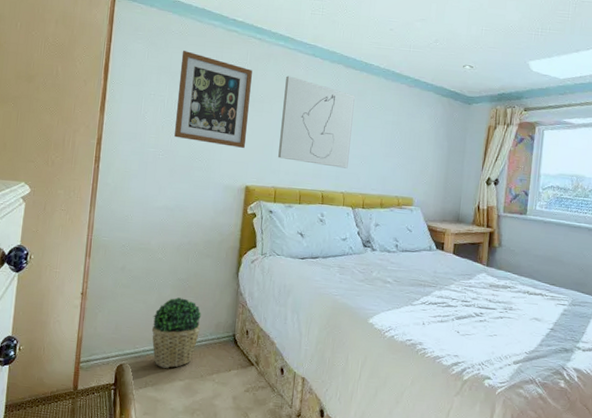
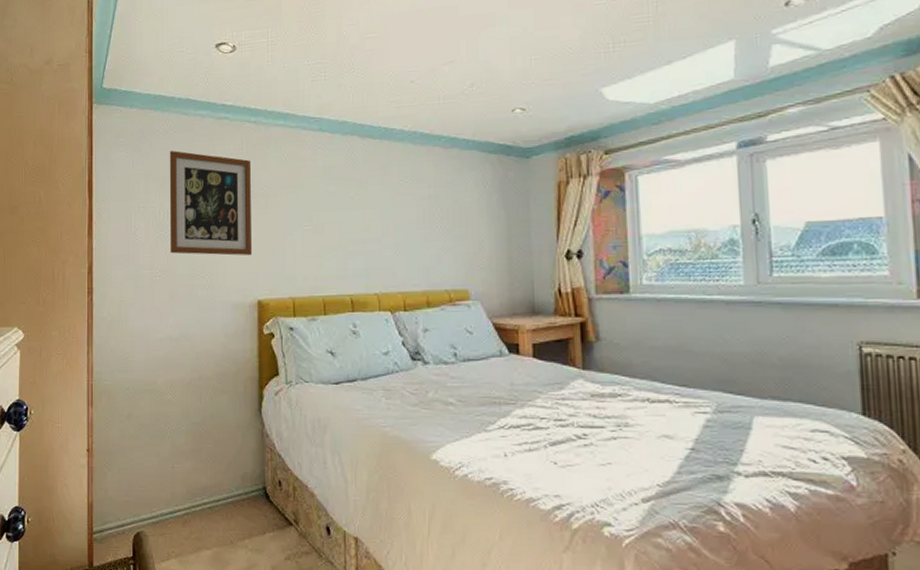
potted plant: present [151,297,201,368] -> none [168,446,224,535]
wall art: present [278,76,355,169] -> none [291,159,379,264]

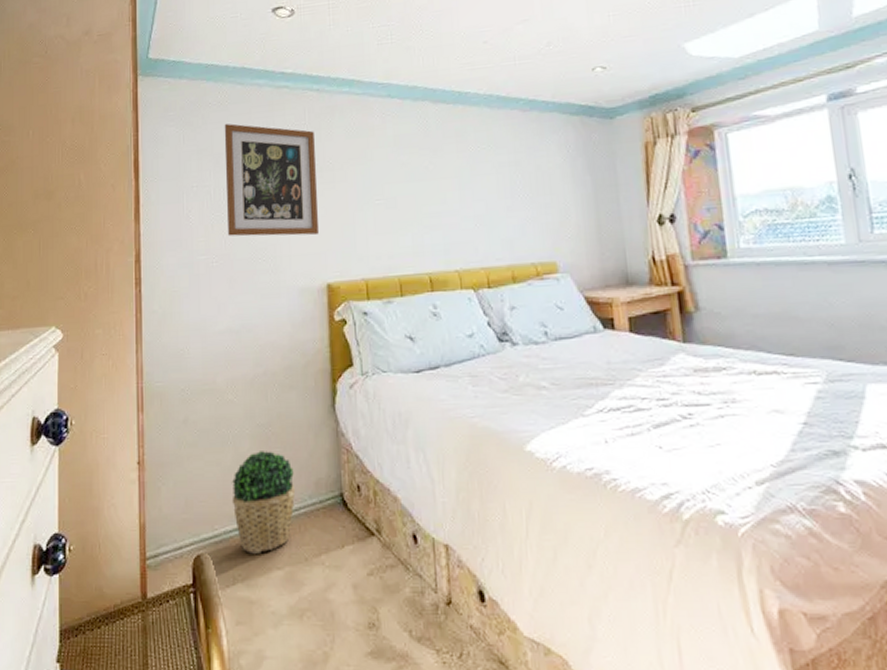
potted plant: none [168,446,224,535] -> present [231,451,296,554]

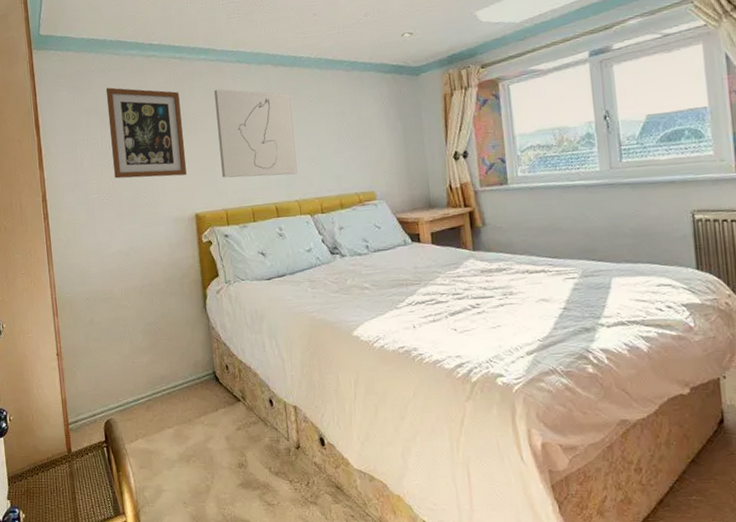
potted plant: present [231,451,296,554] -> none [129,342,179,418]
wall art: none [358,128,459,240] -> present [214,89,298,178]

